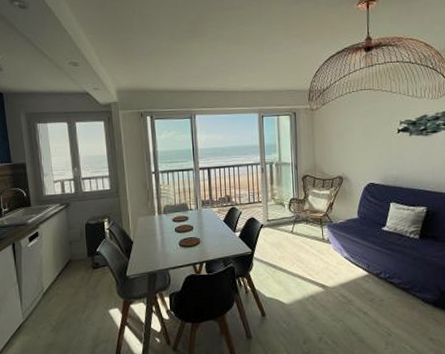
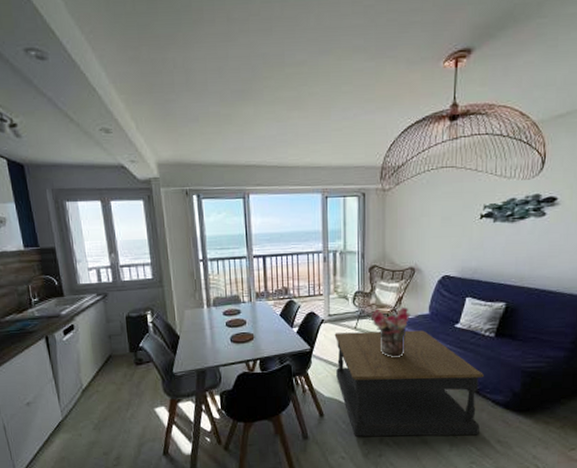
coffee table: none [273,233,412,336] -> present [334,330,484,437]
bouquet: none [305,212,341,259] -> present [370,307,411,357]

